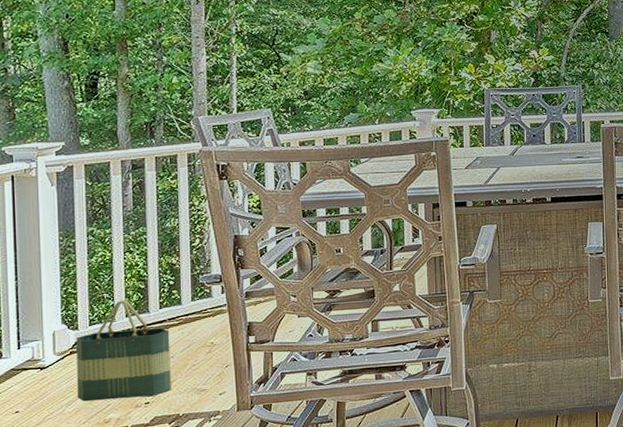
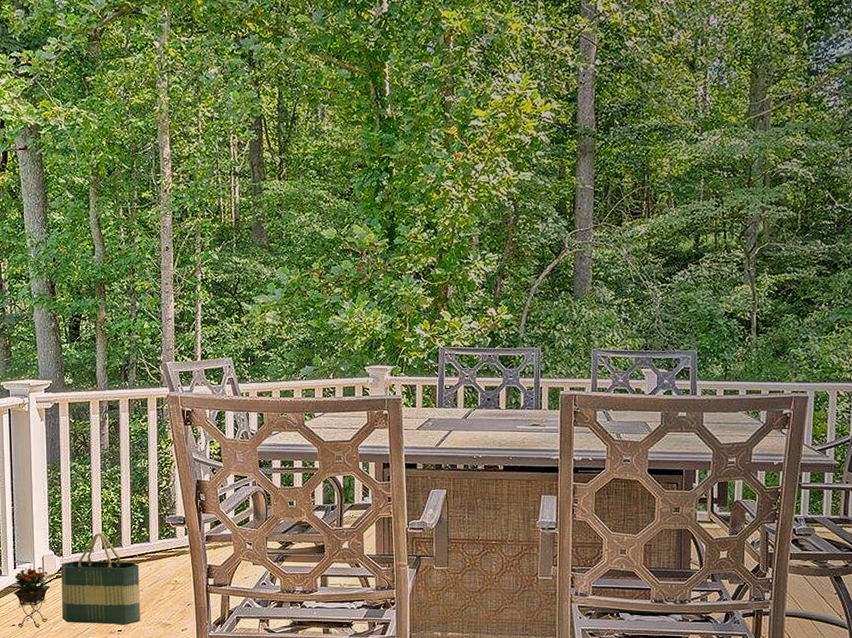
potted flower: none [17,344,63,414] -> present [13,567,50,628]

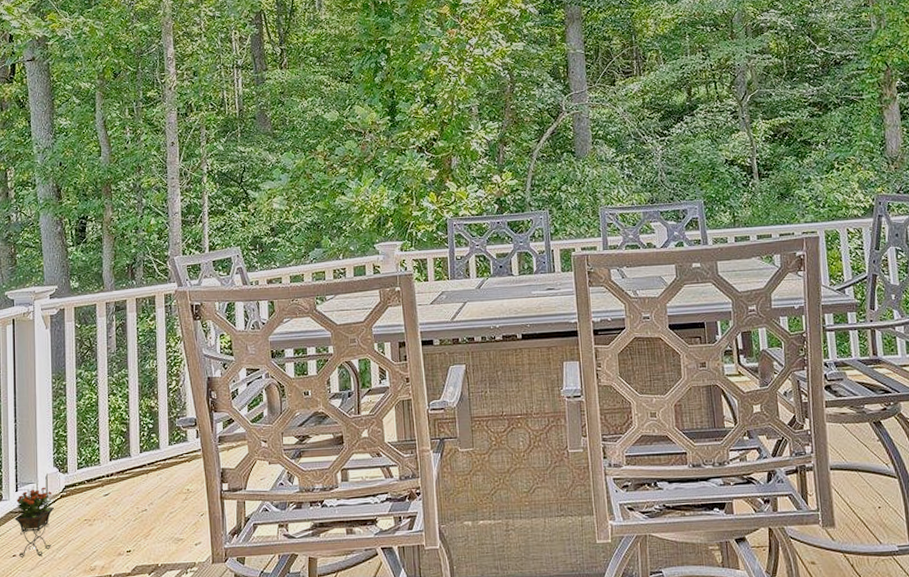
tote bag: present [61,532,140,624] -> none [66,443,151,548]

